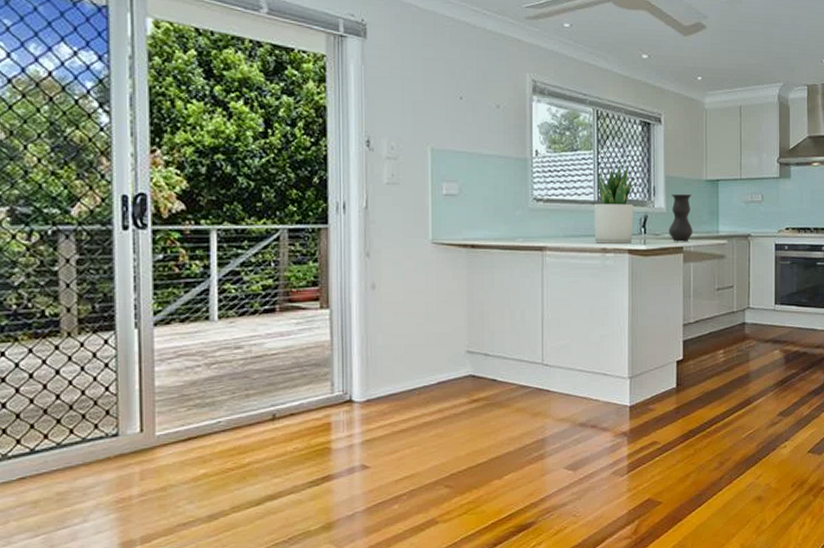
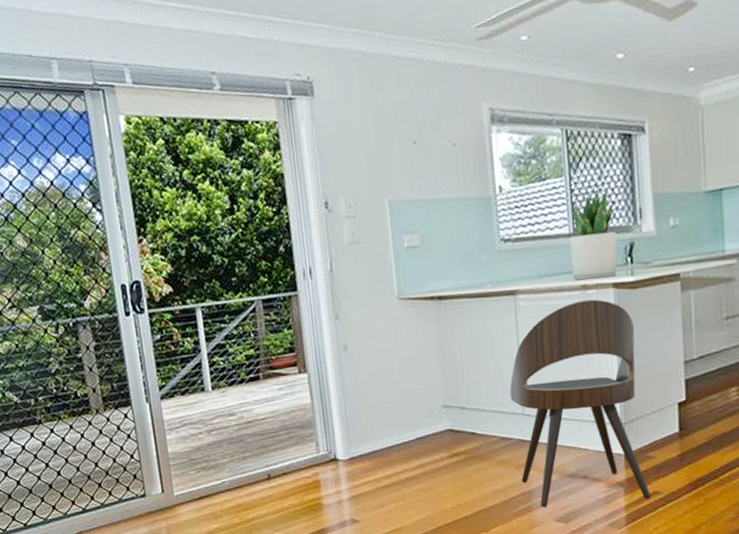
dining chair: none [532,262,650,455] -> present [510,299,651,508]
vase: present [669,194,693,242] -> none [661,211,692,269]

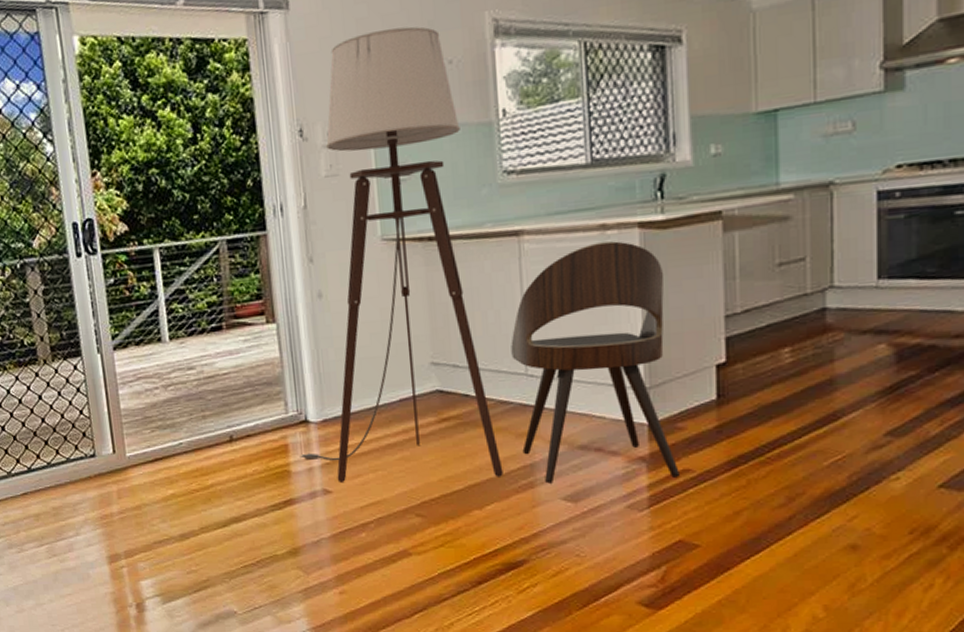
floor lamp: none [330,113,506,512] -> present [300,26,503,482]
planter: present [569,189,618,281] -> none [586,111,645,219]

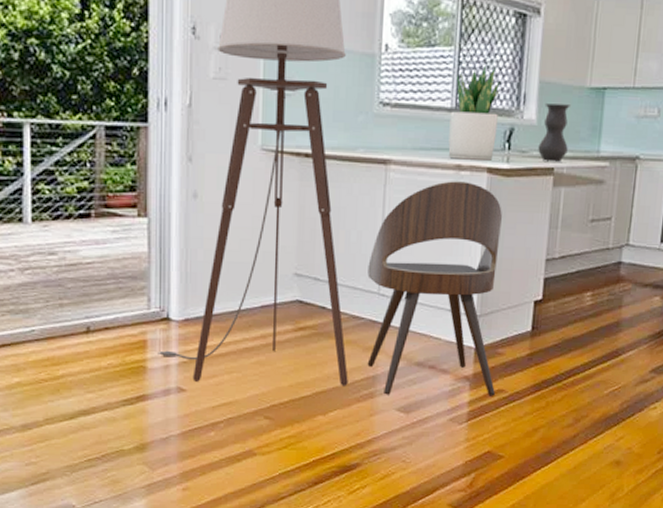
planter: none [586,111,645,219] -> present [448,65,502,162]
vase: none [698,136,737,205] -> present [538,103,570,162]

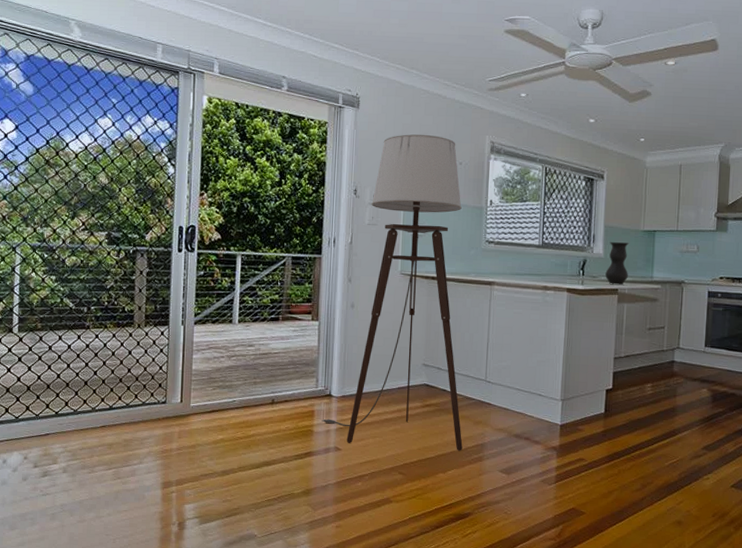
dining chair: present [367,181,502,396] -> none [477,298,579,464]
planter: present [448,65,502,162] -> none [537,215,576,284]

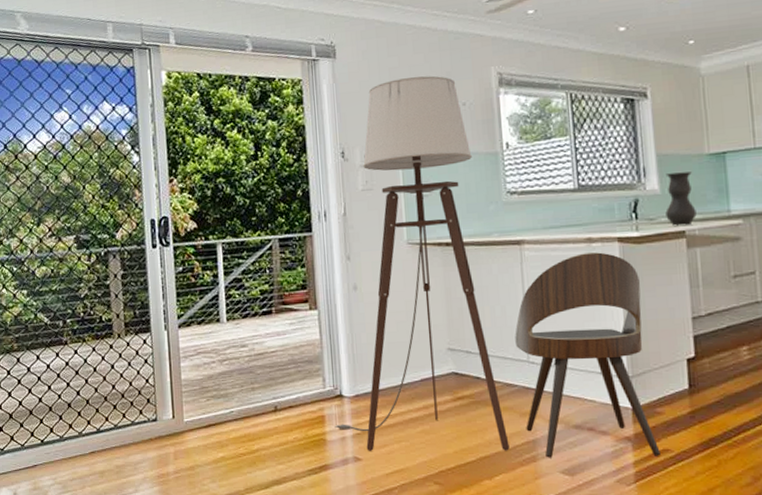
dining chair: none [477,298,579,464] -> present [515,252,660,458]

